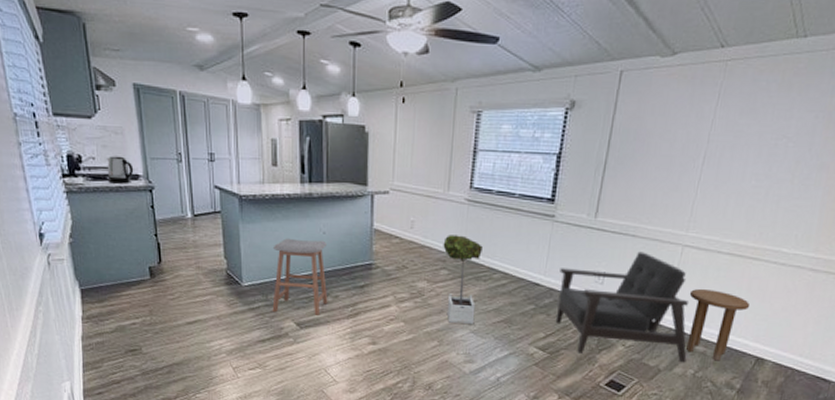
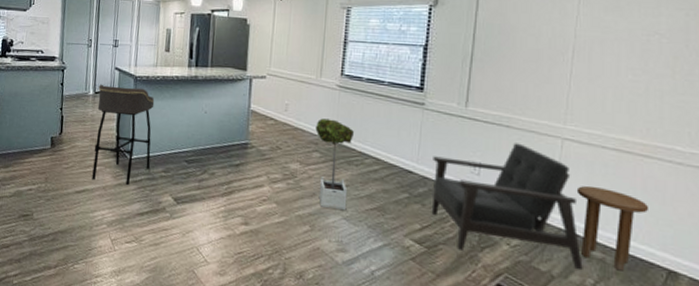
kettle: present [107,156,134,184] -> none [30,41,52,64]
bar stool: none [197,205,267,313] -> present [92,84,155,185]
stool: present [272,238,328,315] -> none [153,116,207,192]

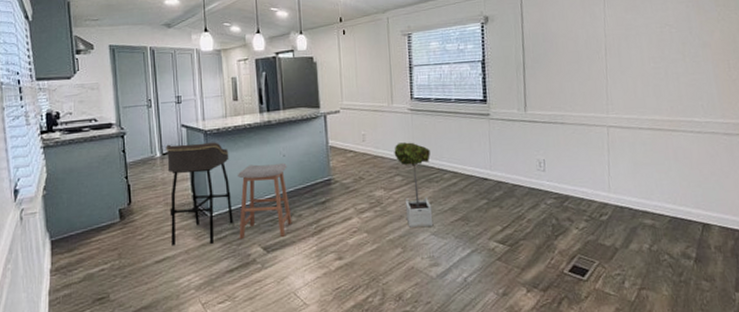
stool: none [153,116,207,192] -> present [238,162,292,240]
armchair: present [431,143,583,269] -> none [503,136,639,242]
side table: present [576,185,650,271] -> none [624,163,682,232]

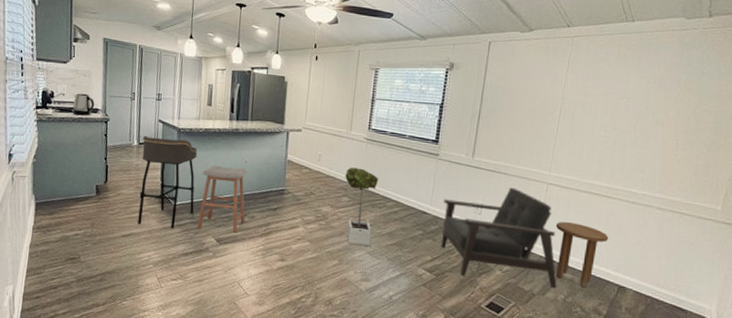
kettle: none [83,108,107,134] -> present [72,93,95,116]
armchair: none [503,136,639,242] -> present [440,187,557,288]
side table: none [624,163,682,232] -> present [555,221,609,288]

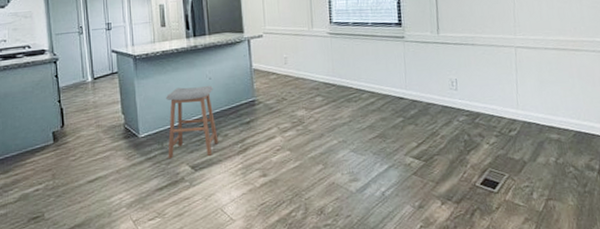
kettle: present [72,93,95,116] -> none [17,36,41,61]
bar stool: present [138,135,198,228] -> none [97,66,162,167]
potted tree: present [345,167,378,246] -> none [314,64,353,145]
armchair: present [440,187,557,288] -> none [418,57,546,157]
side table: present [555,221,609,288] -> none [531,81,585,146]

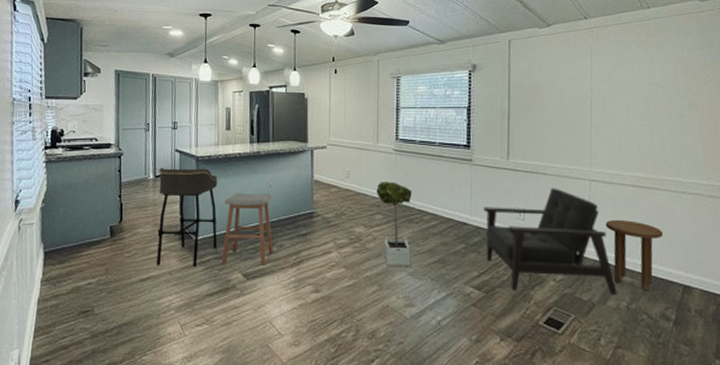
bar stool: none [97,66,162,167] -> present [156,167,218,266]
potted tree: none [314,64,353,145] -> present [376,182,412,266]
armchair: none [418,57,546,157] -> present [483,188,617,294]
side table: none [531,81,585,146] -> present [605,219,664,291]

